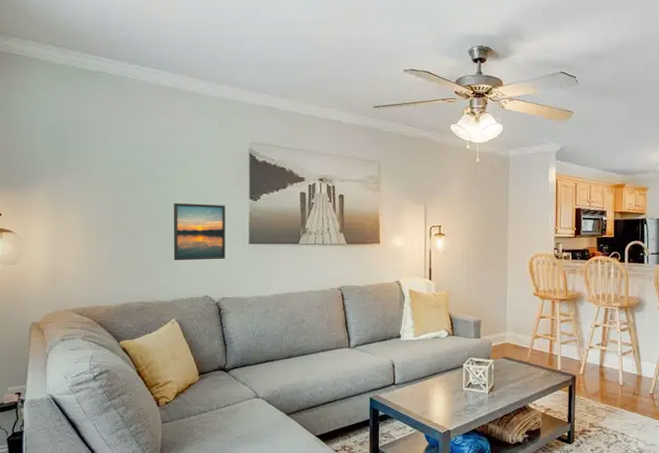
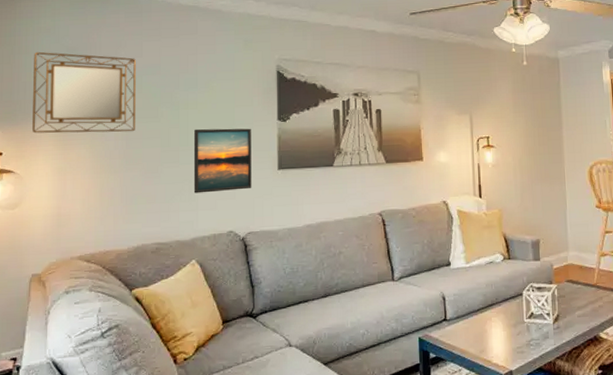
home mirror: none [27,122,121,202] -> present [32,51,137,134]

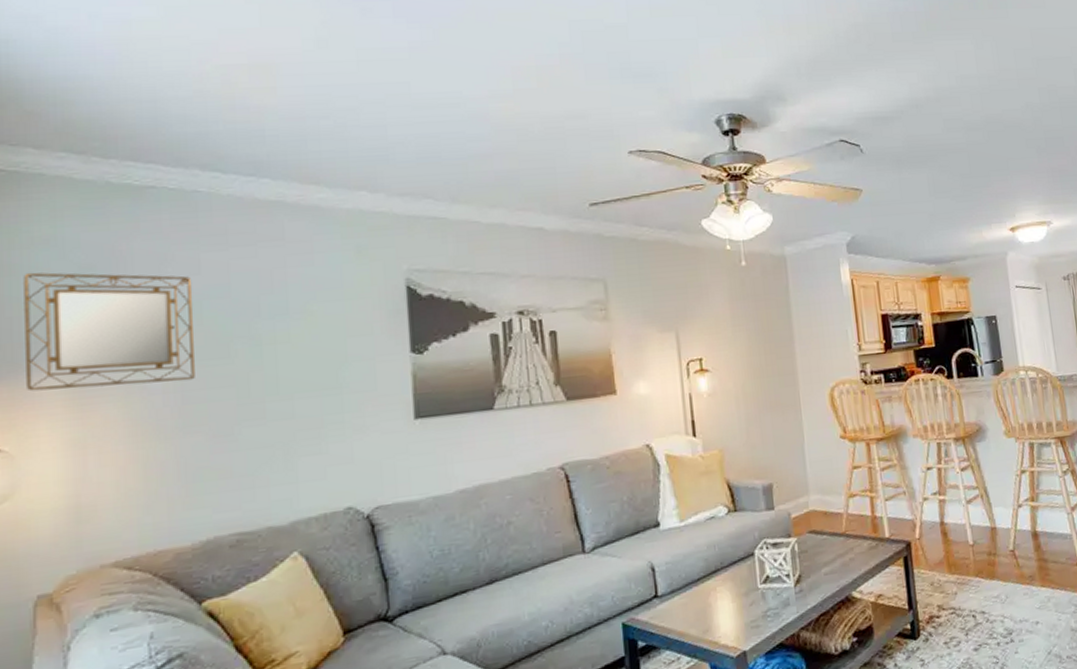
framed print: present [193,128,252,194] -> none [286,365,378,460]

